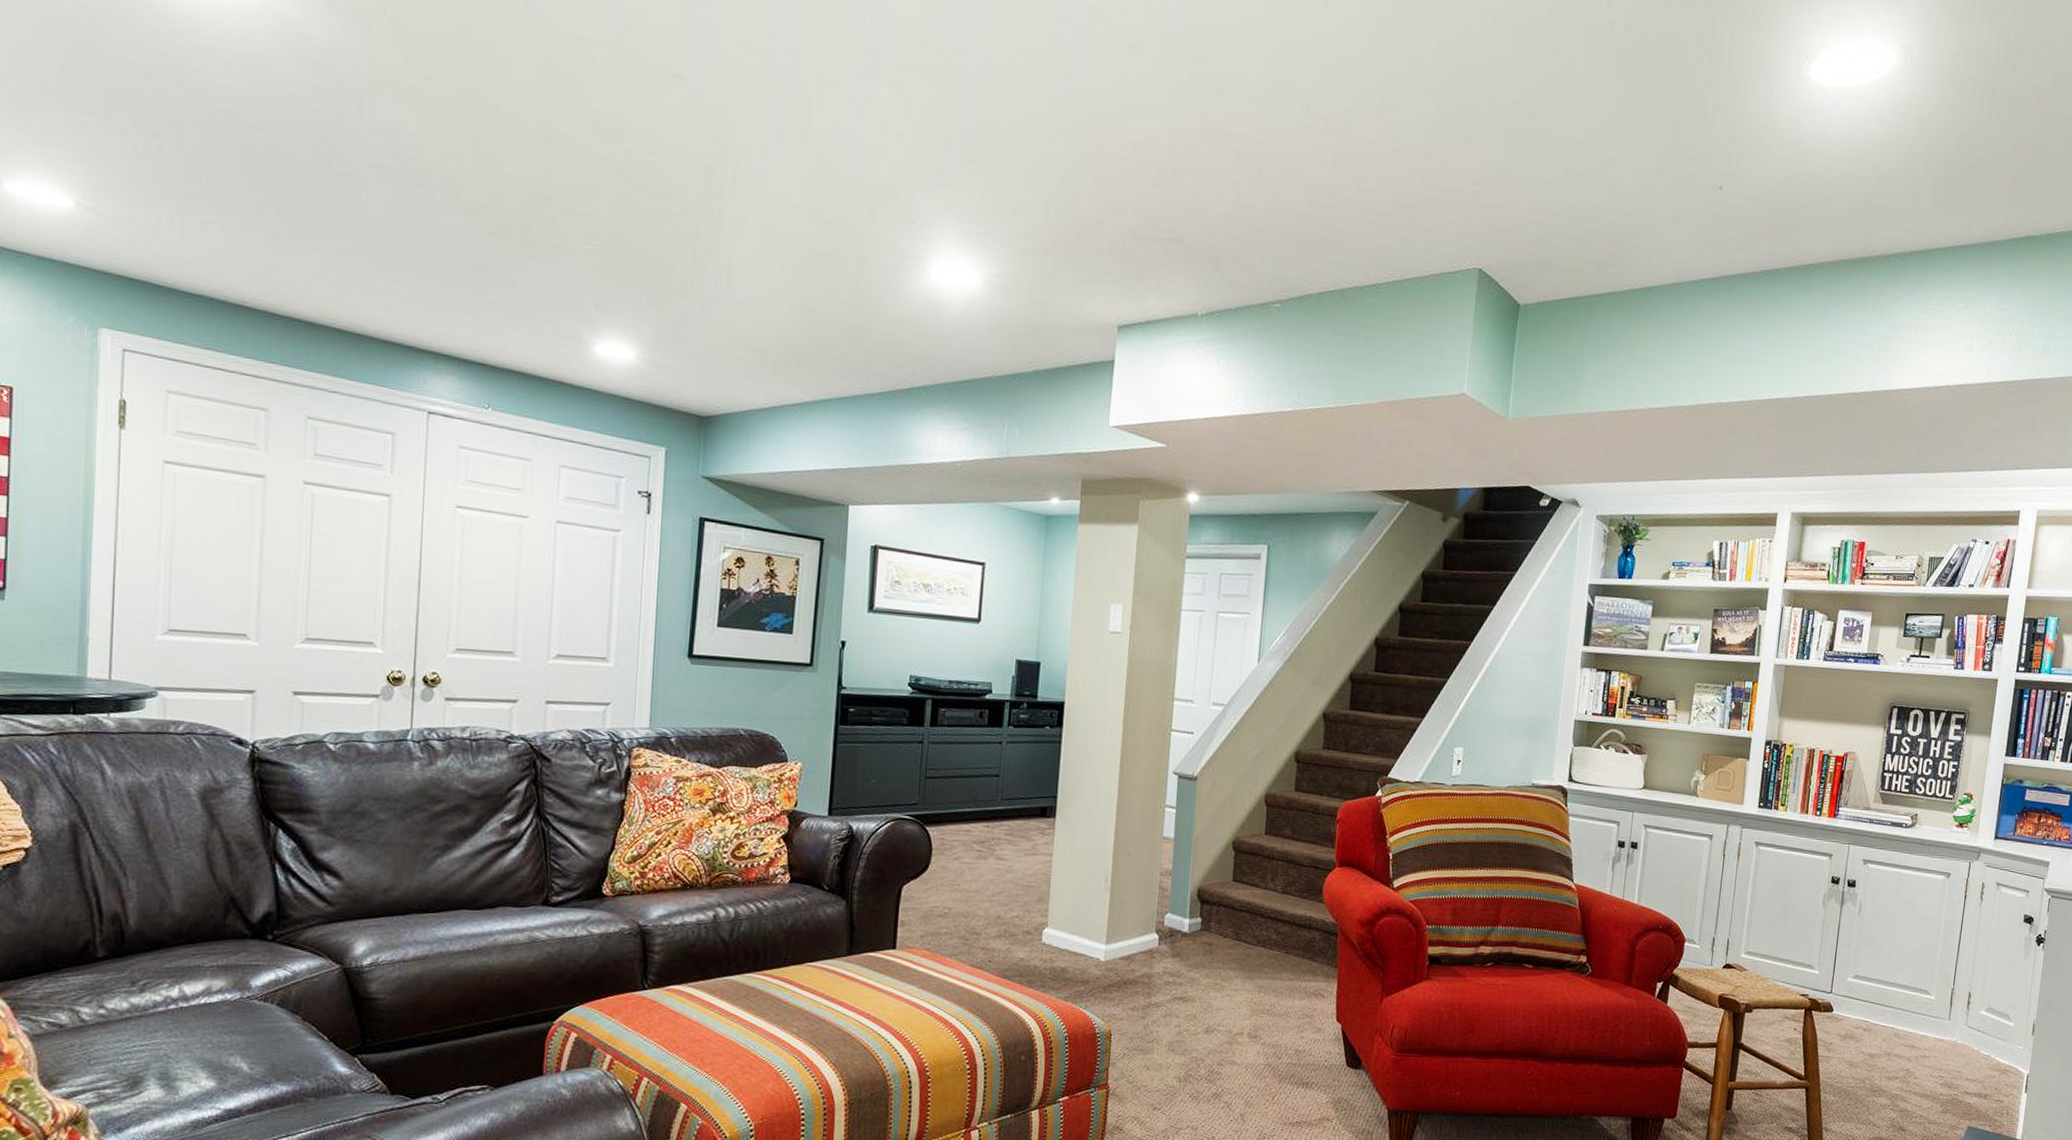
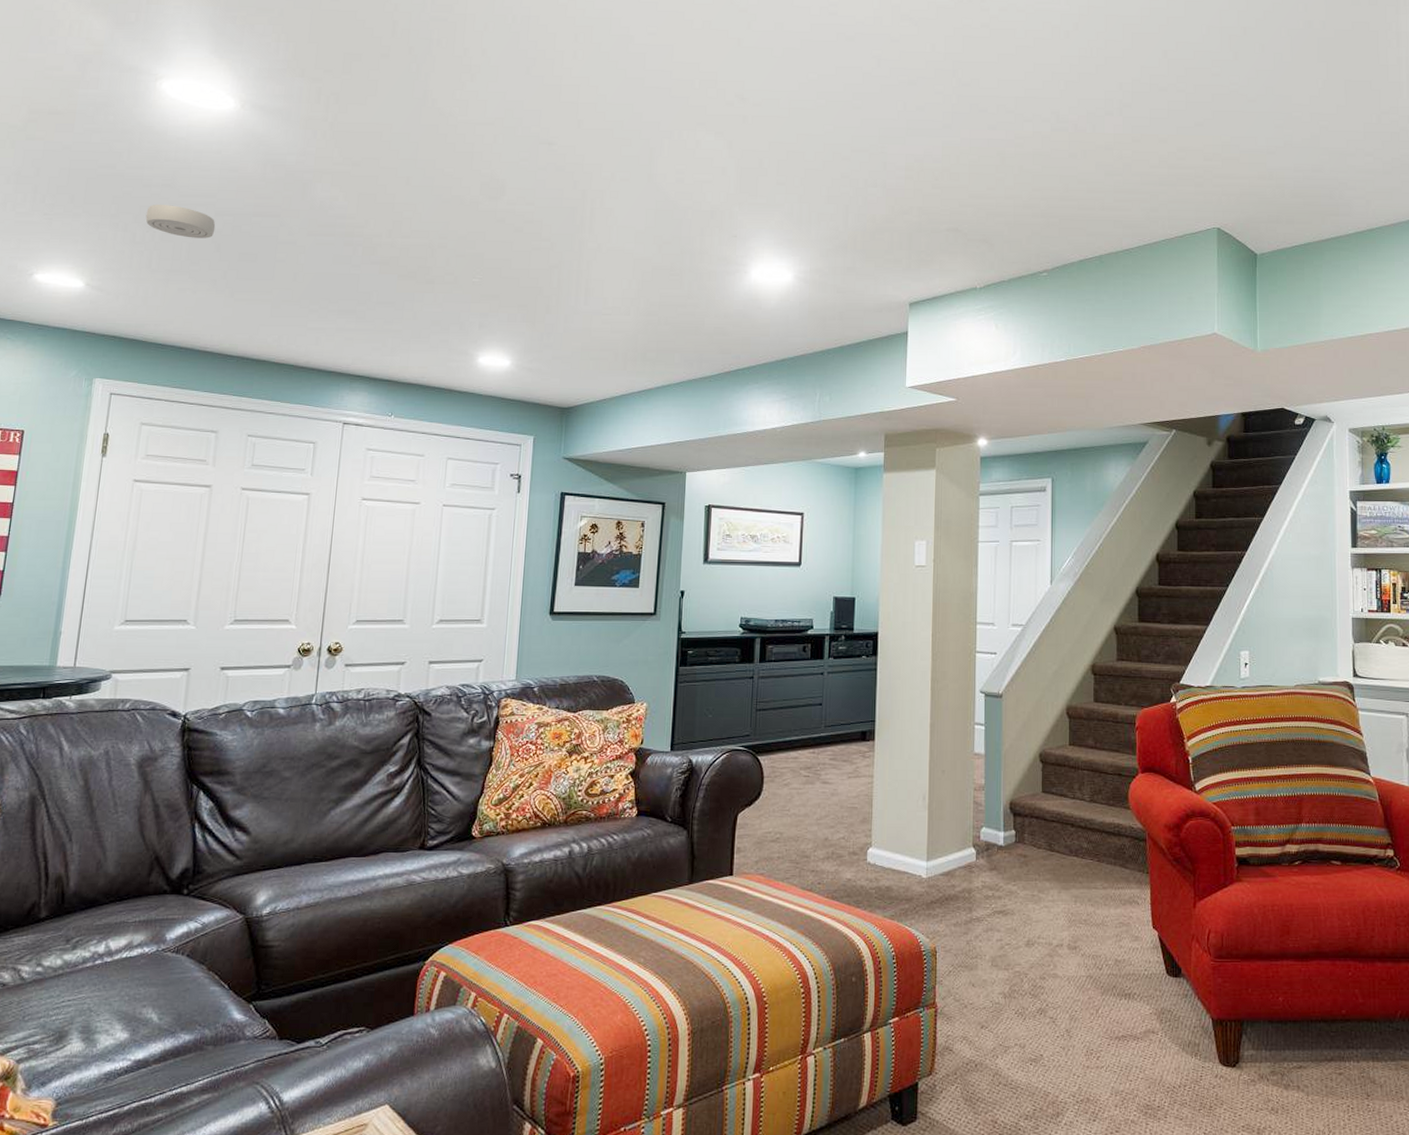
smoke detector: none [149,104,245,158] -> present [145,205,216,239]

